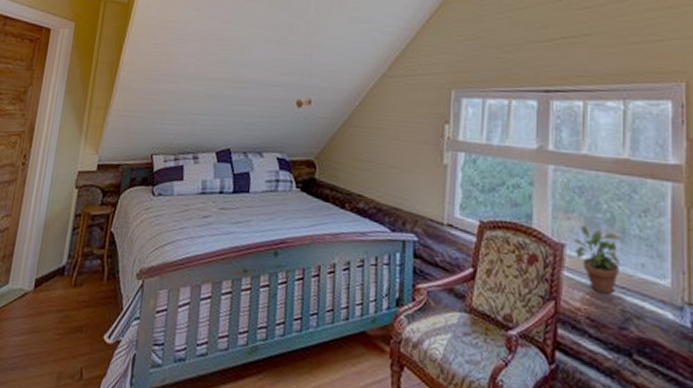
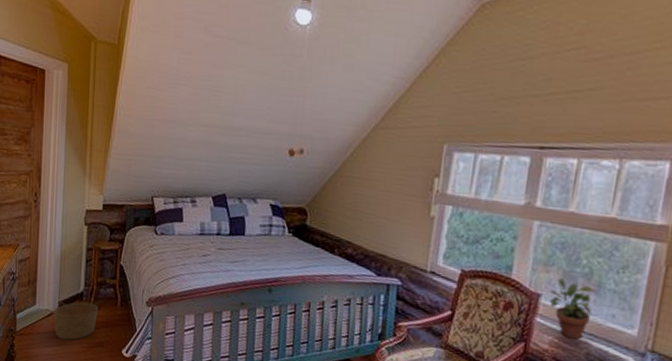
basket: none [27,277,82,326] -> present [53,301,99,340]

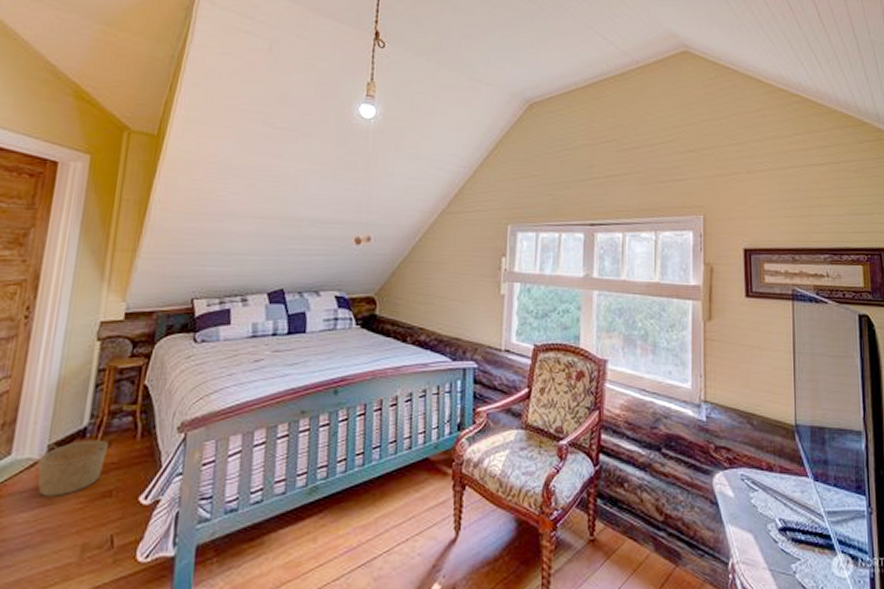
potted plant: present [550,278,596,340] -> none [615,342,653,400]

